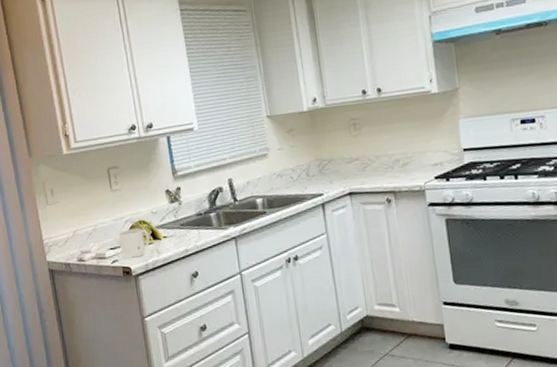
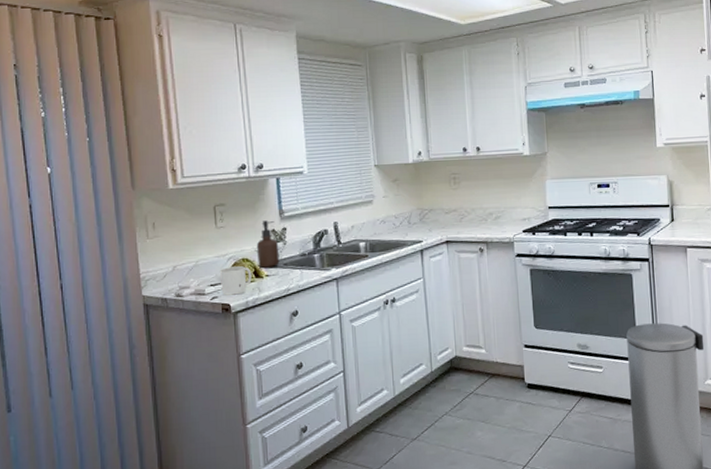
soap dispenser: none [151,181,176,229] -> present [256,220,280,268]

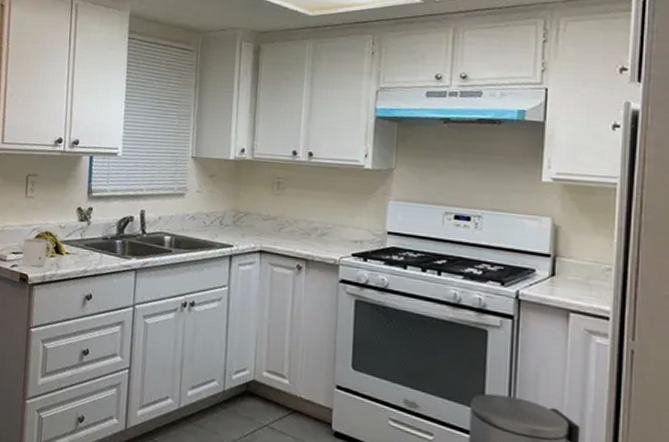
soap dispenser: present [256,220,280,268] -> none [60,197,83,246]

